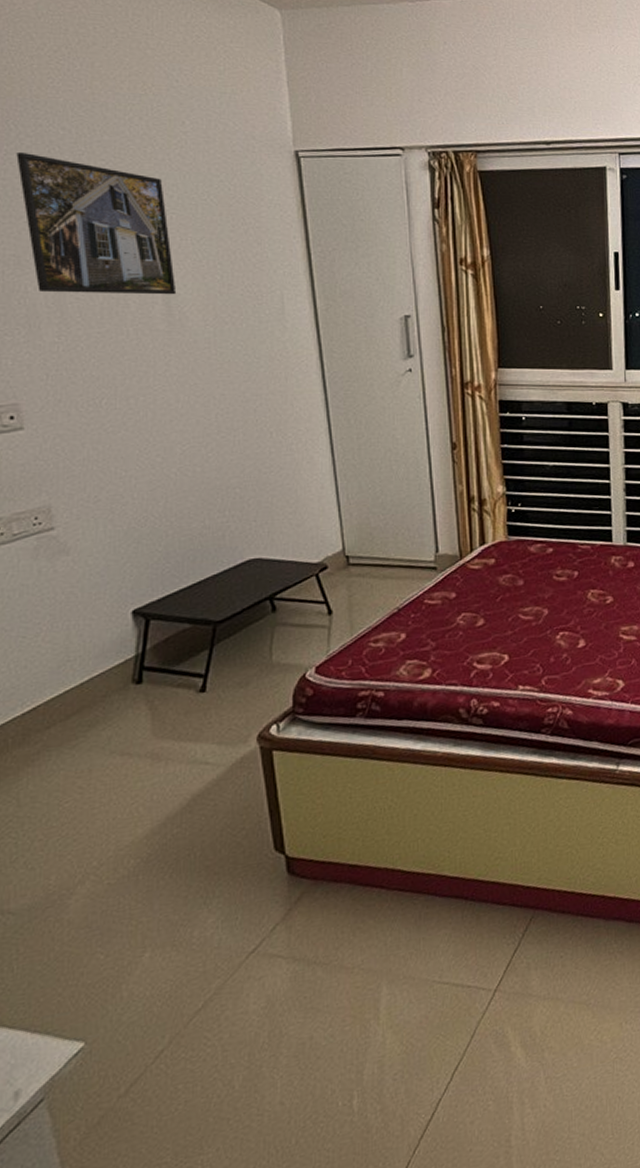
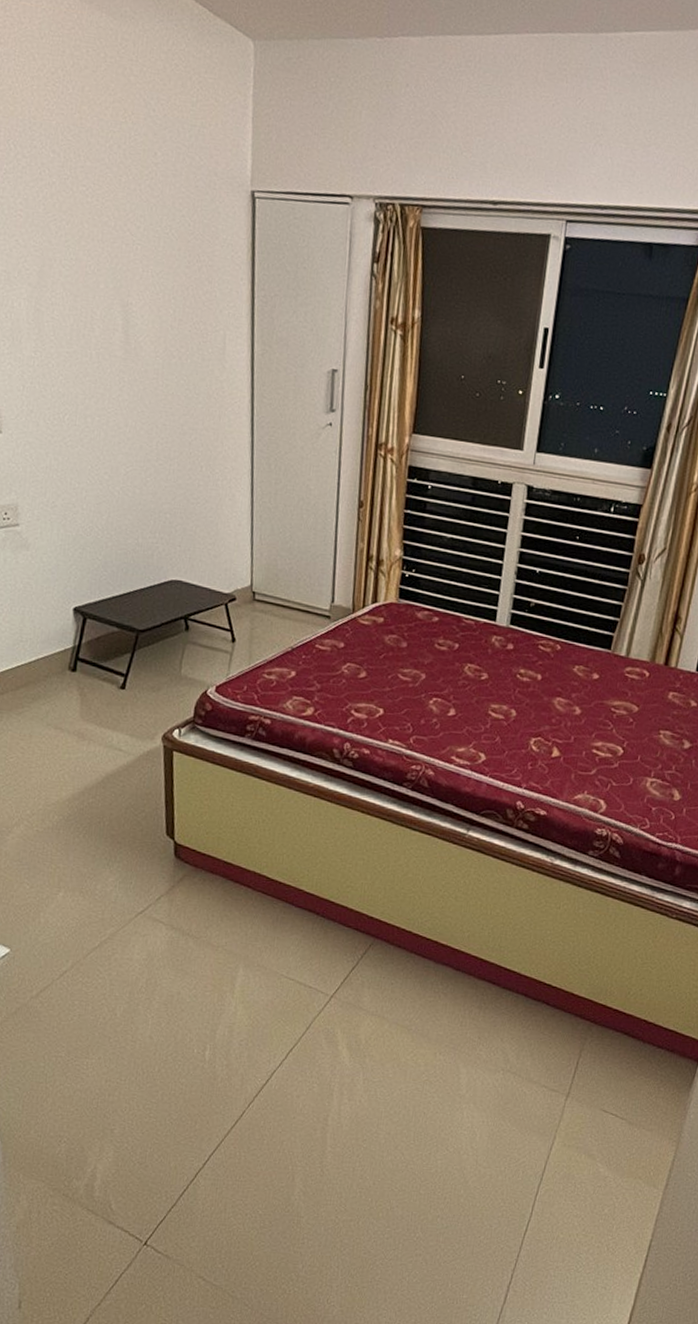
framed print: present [16,151,177,295] -> none [13,171,135,325]

